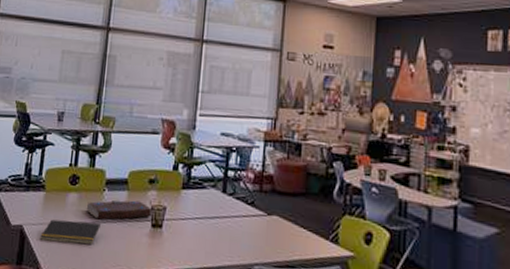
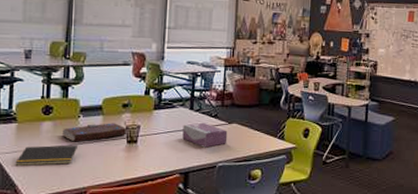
tissue box: none [212,210,266,244] -> present [182,122,228,148]

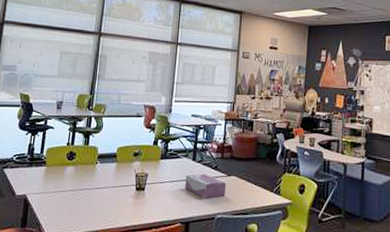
notepad: present [15,145,77,167] -> none [41,188,94,207]
book: present [61,123,127,142] -> none [81,170,137,187]

